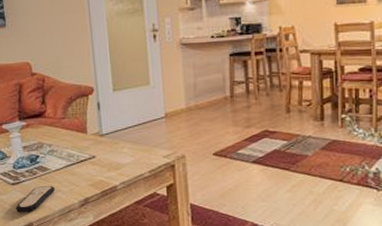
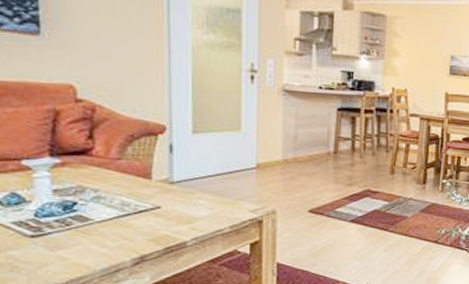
remote control: present [16,185,56,213] -> none [34,239,99,273]

